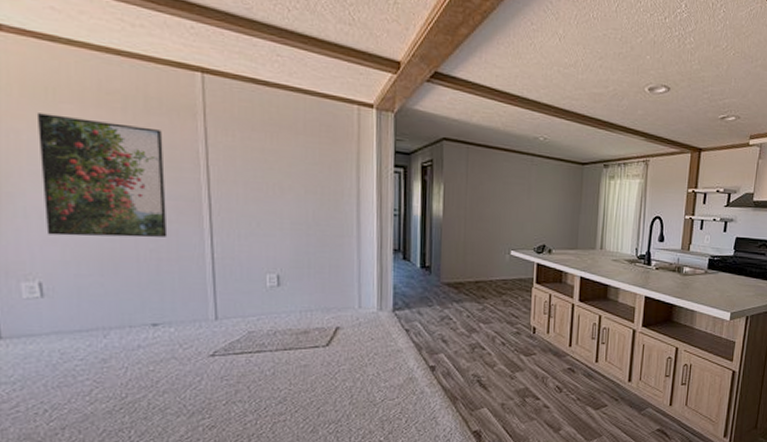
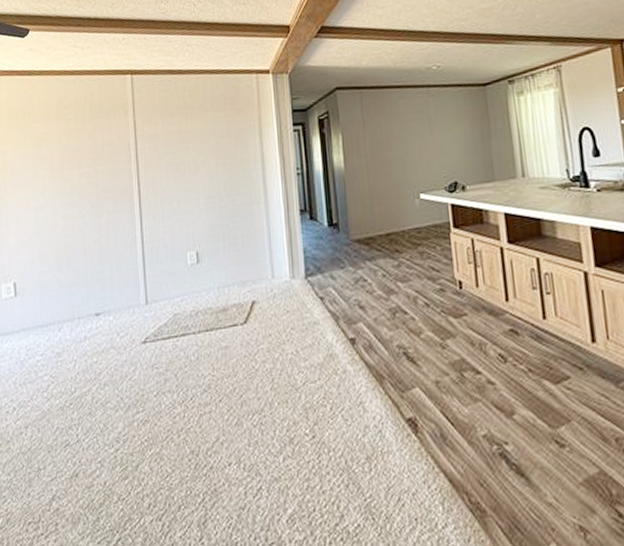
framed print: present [36,113,168,238] -> none [17,130,107,238]

